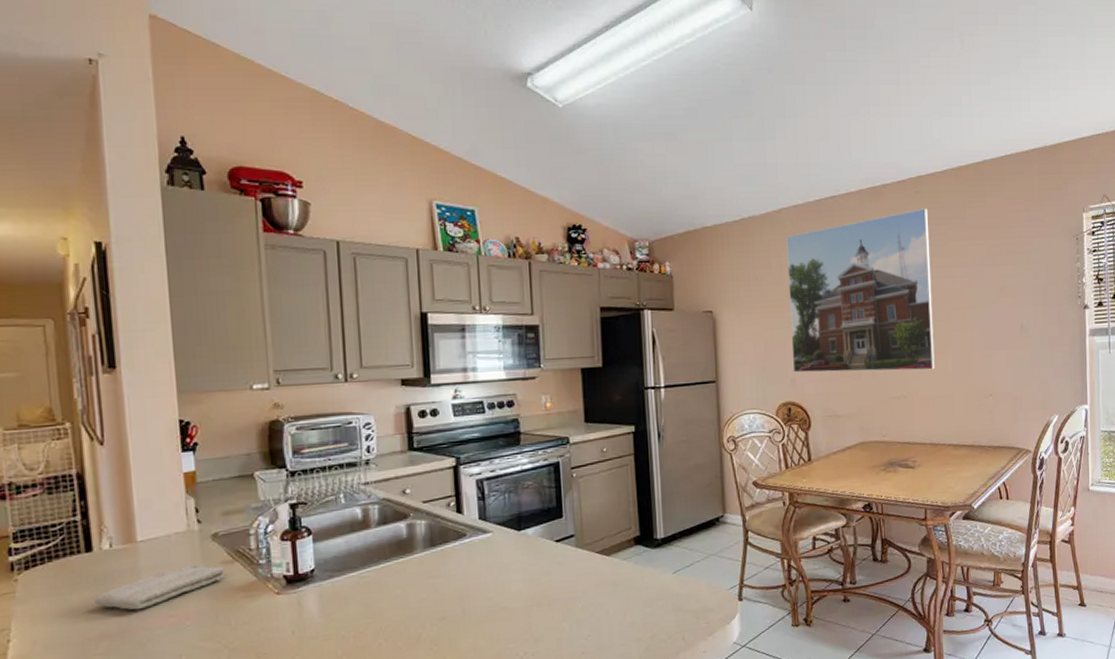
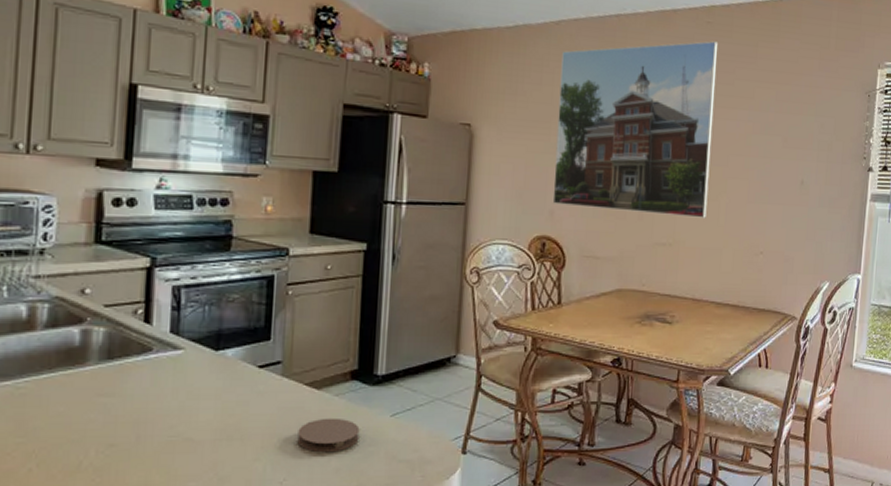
coaster: none [595,579,648,610] -> present [297,417,360,453]

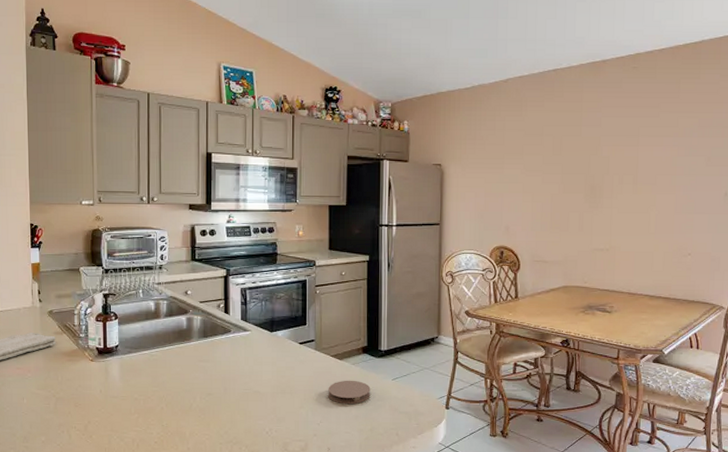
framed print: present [552,41,719,218] -> none [507,82,644,228]

